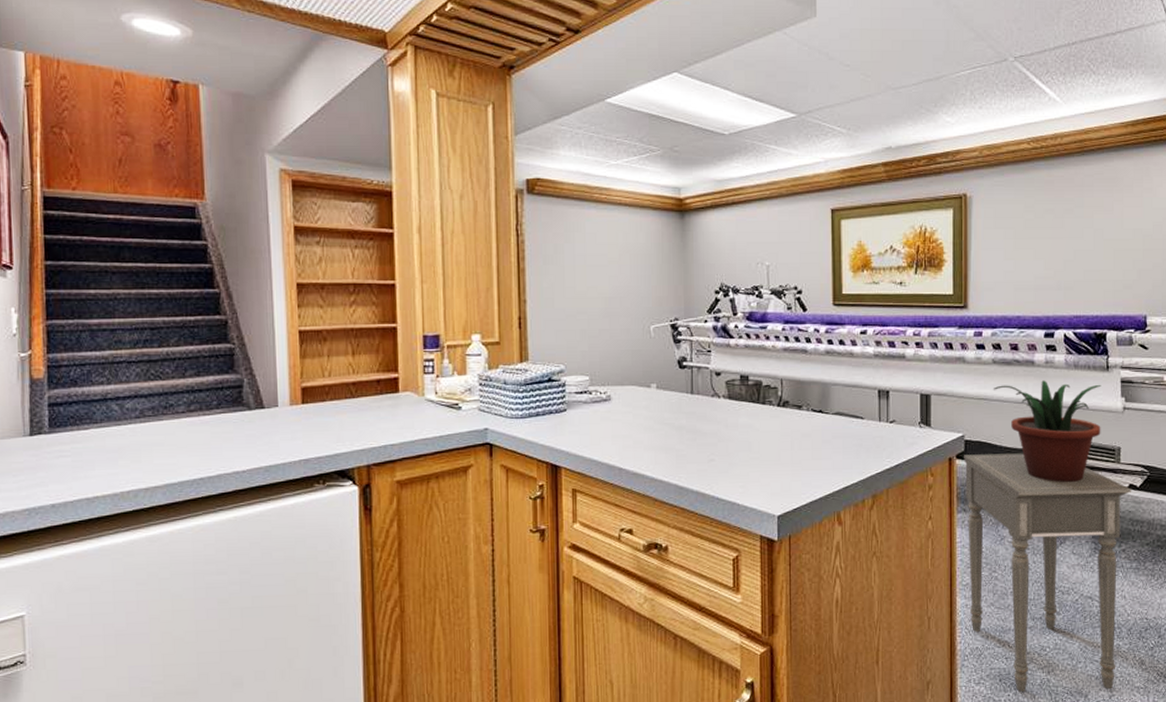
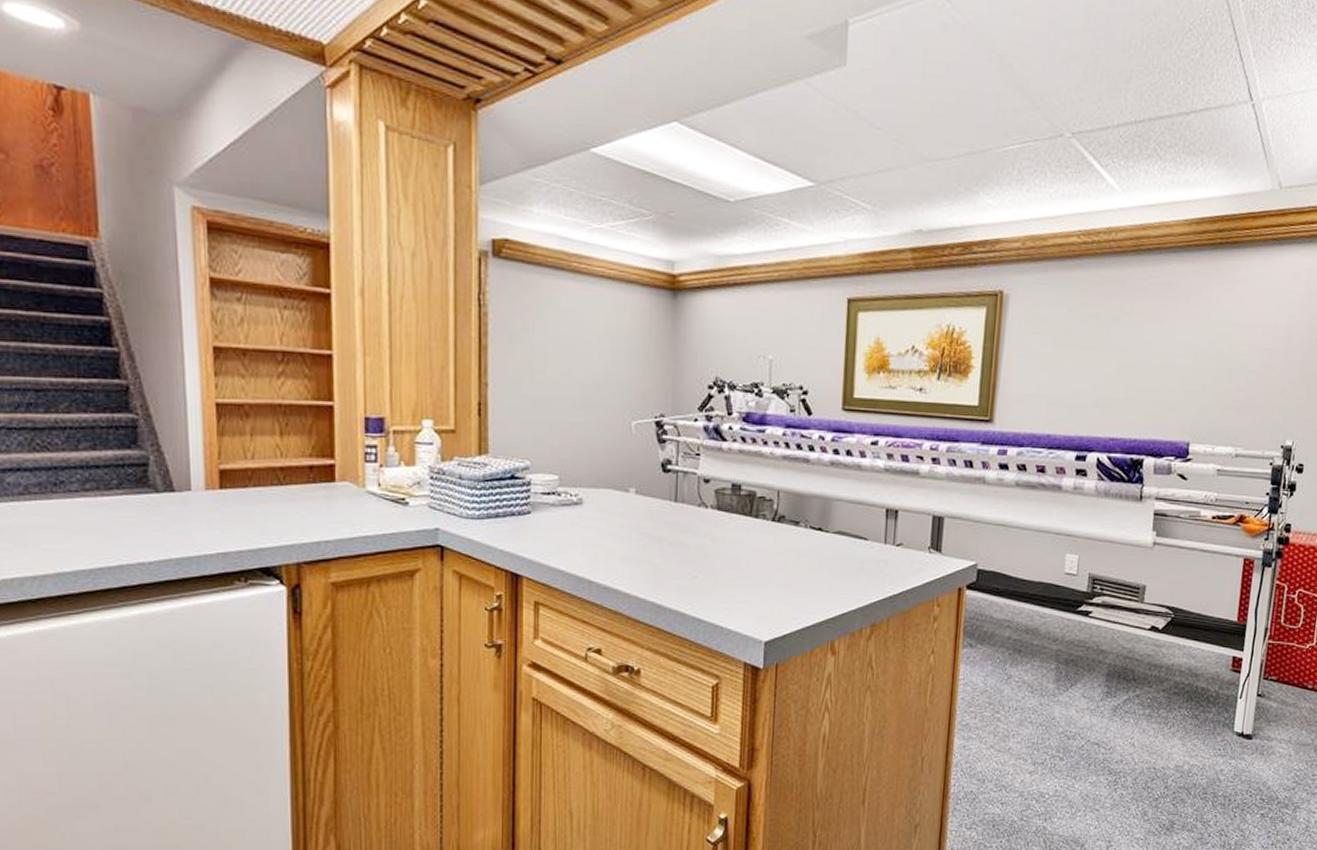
side table: present [963,453,1132,692] -> none [967,585,1154,839]
potted plant: present [994,380,1101,483] -> none [1014,508,1132,622]

